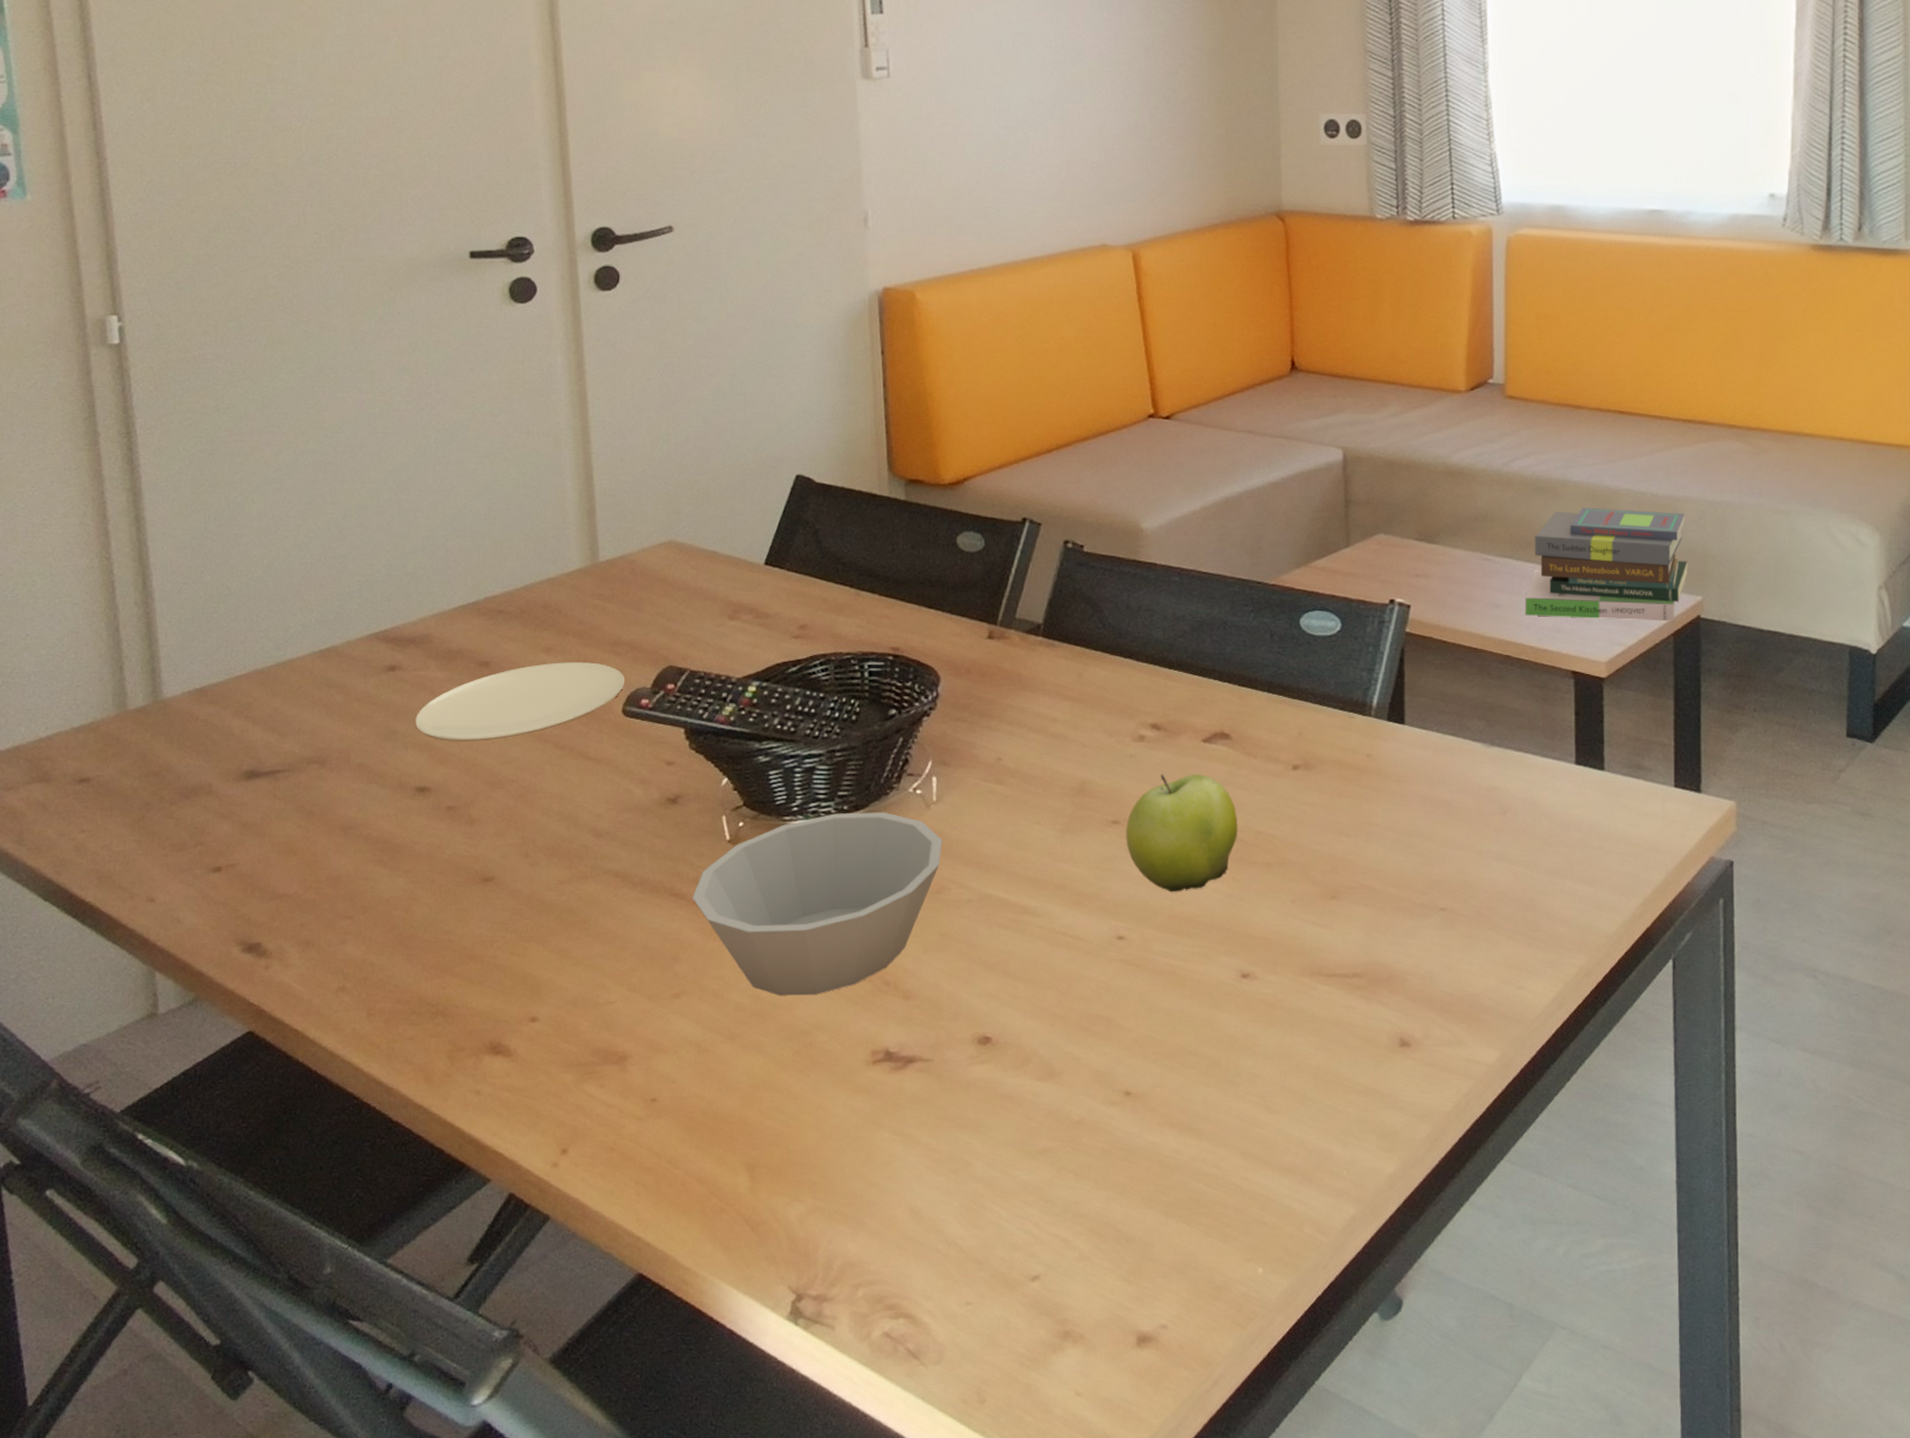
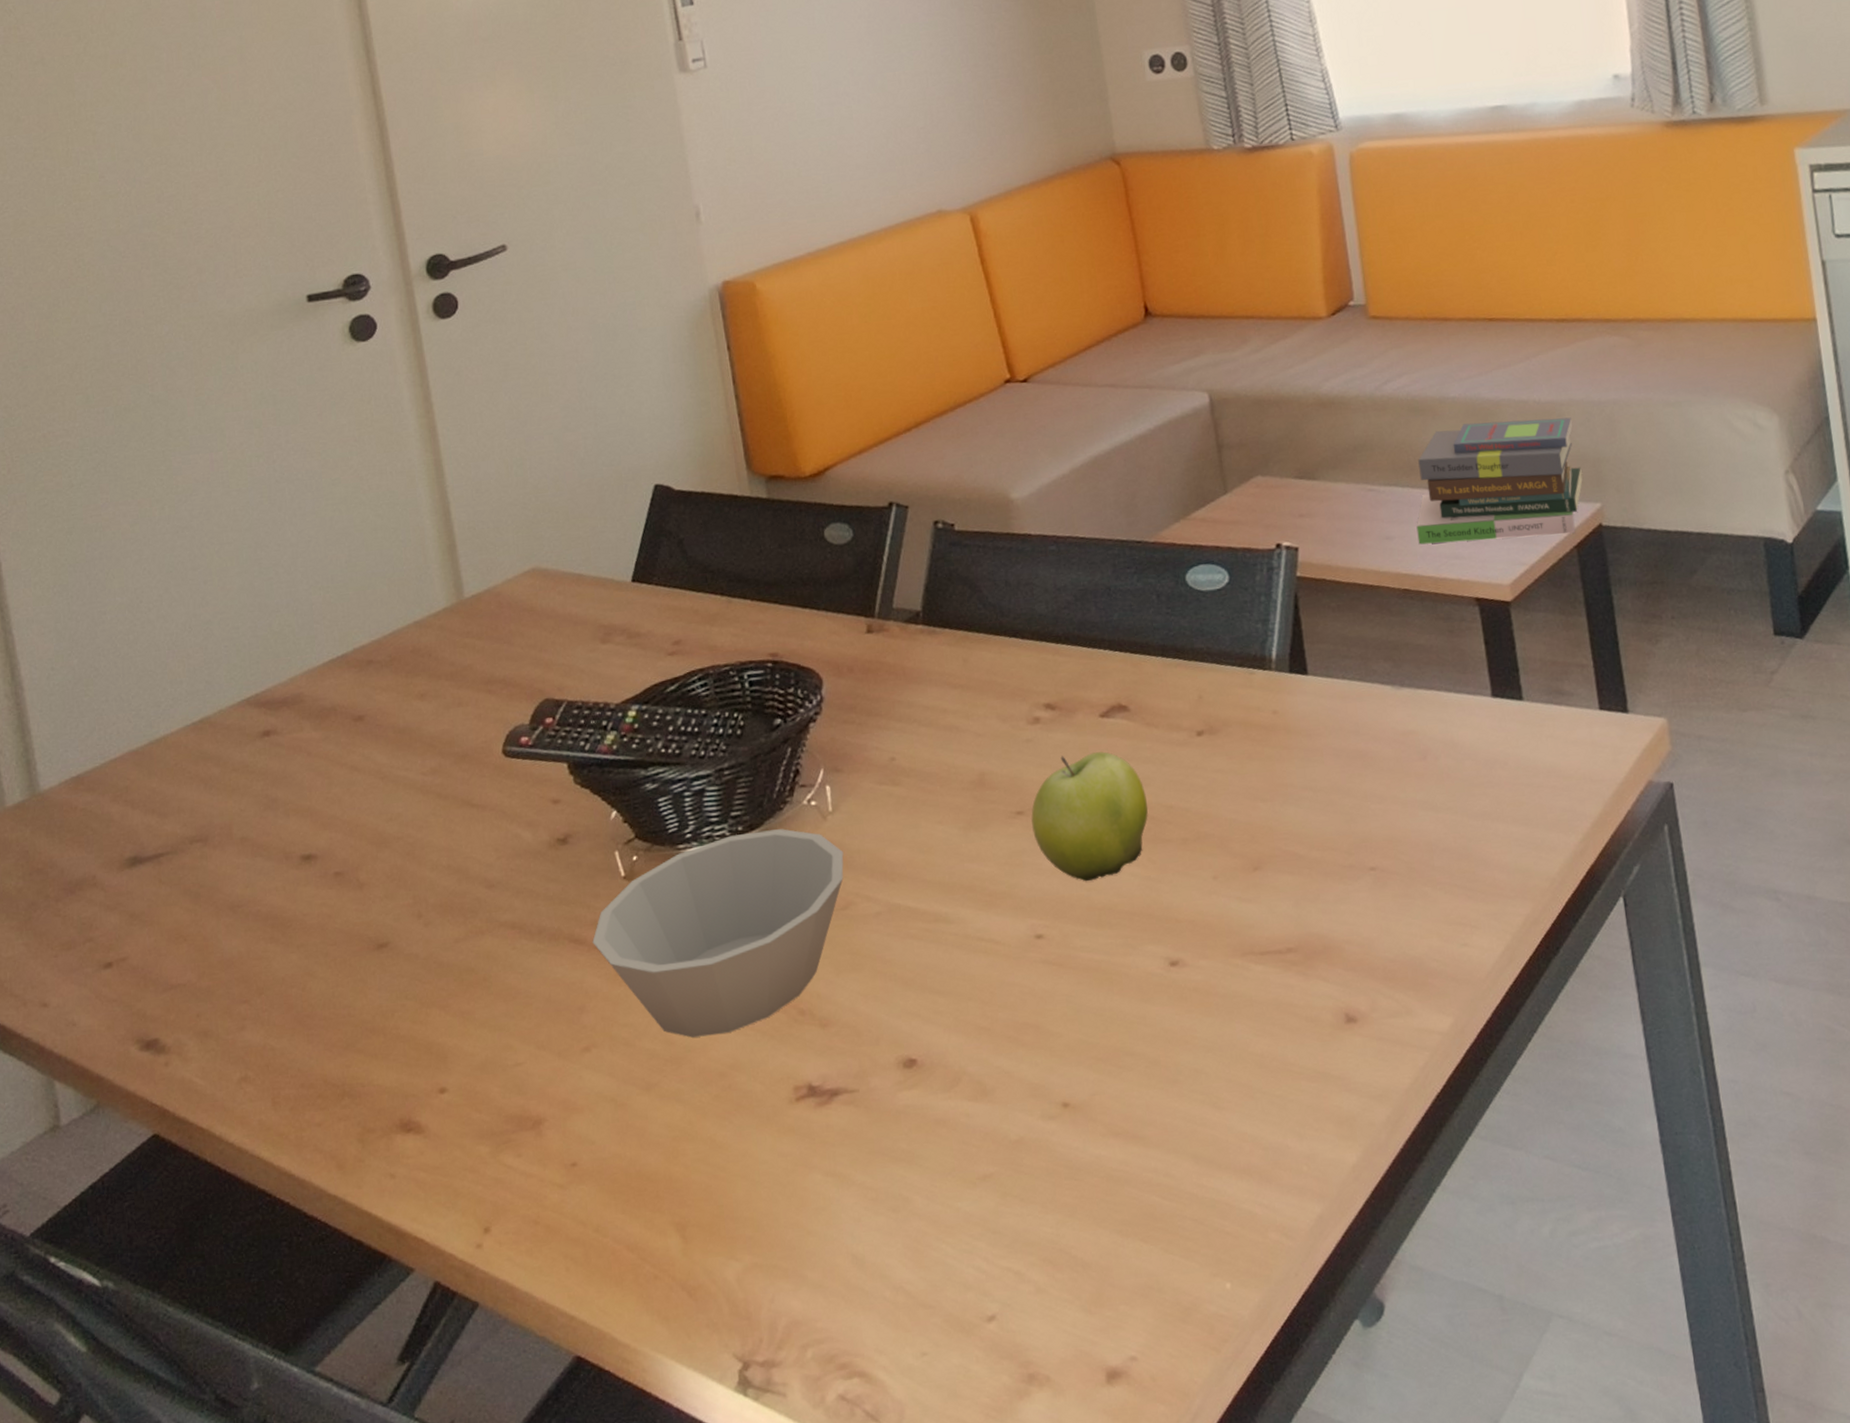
plate: present [415,662,625,742] -> none [294,704,503,804]

